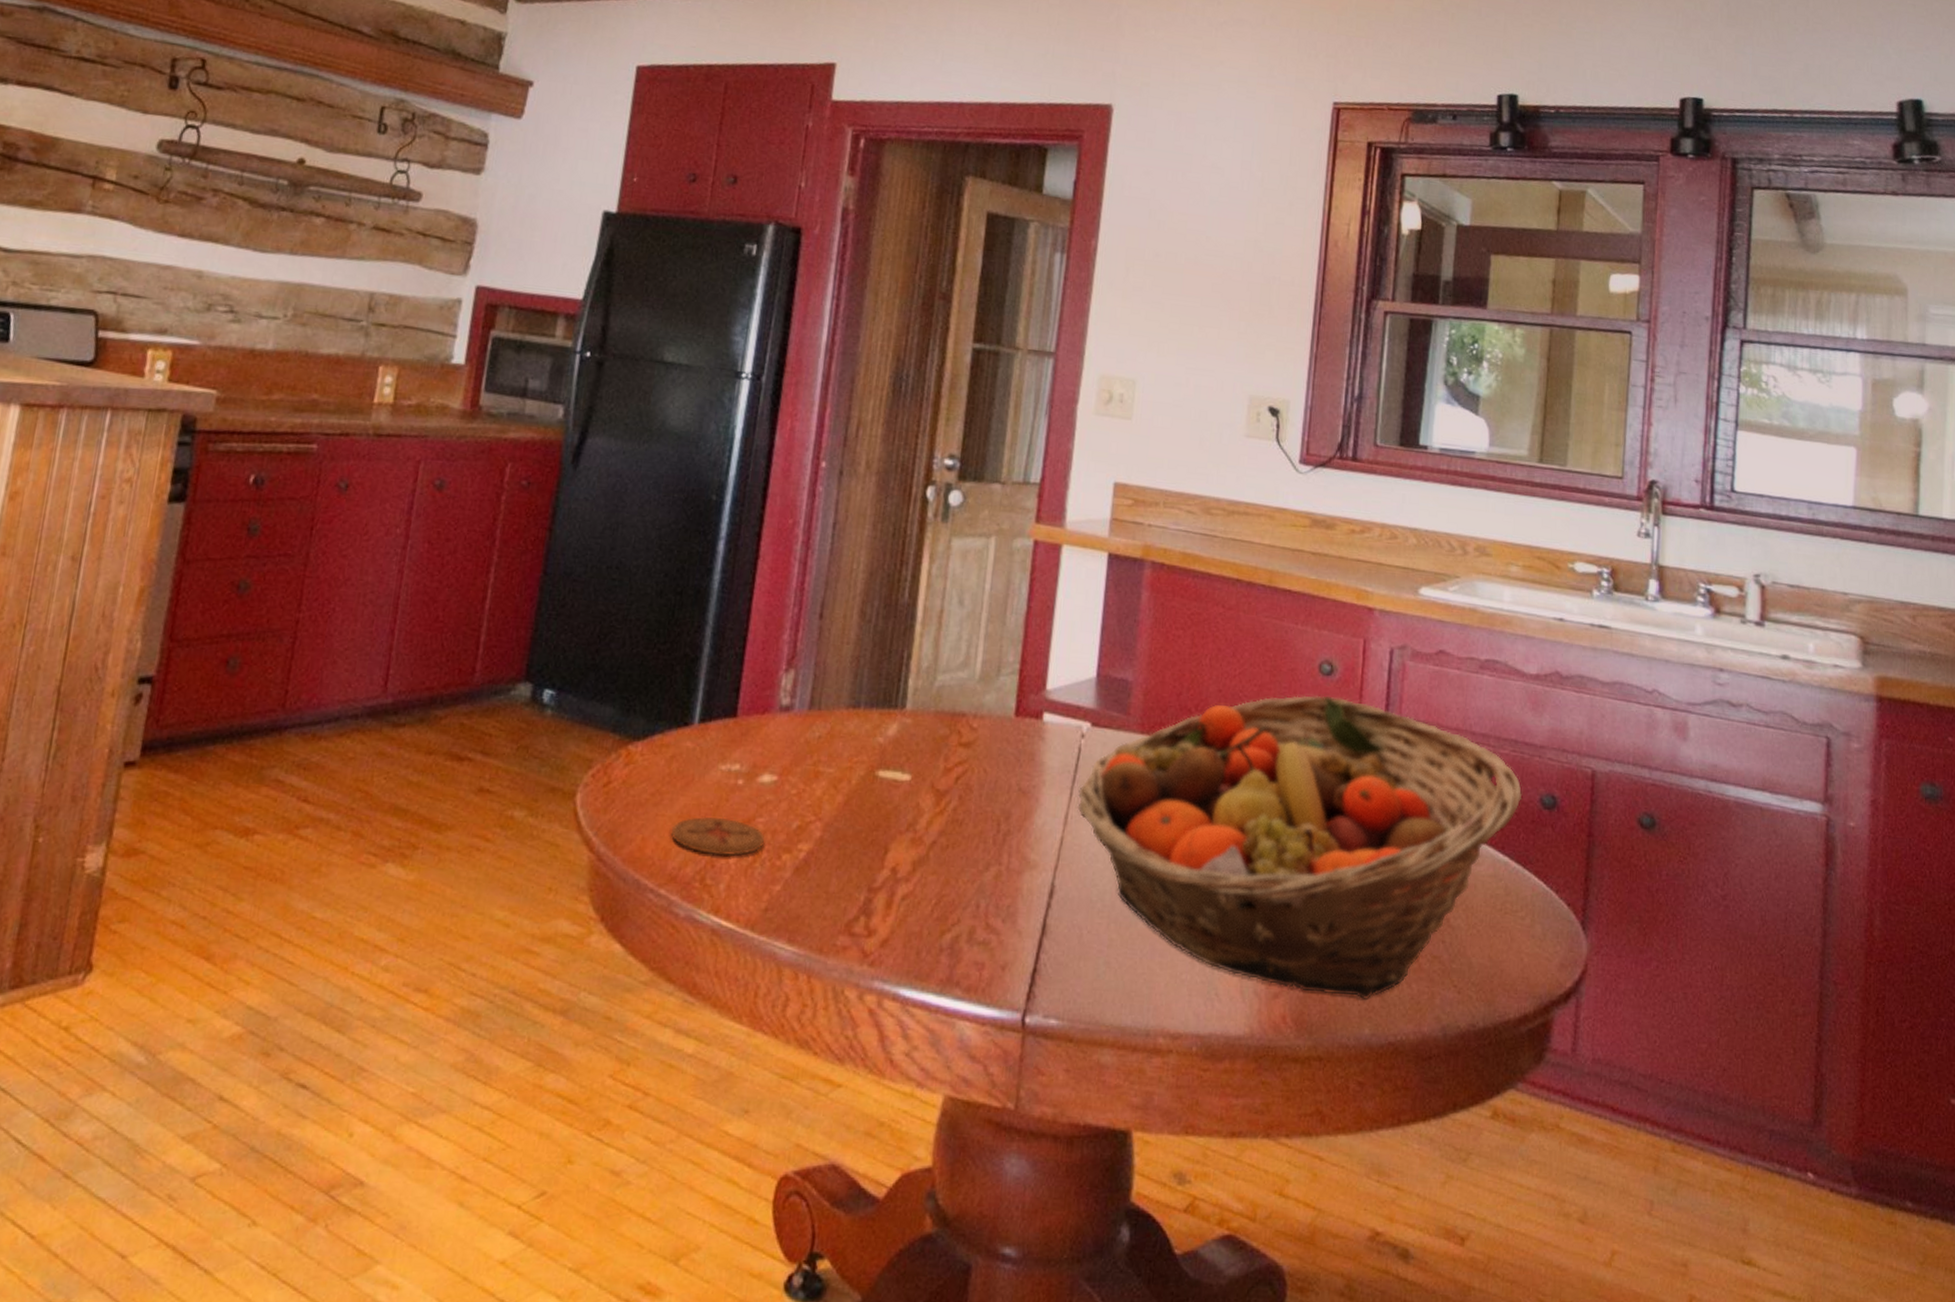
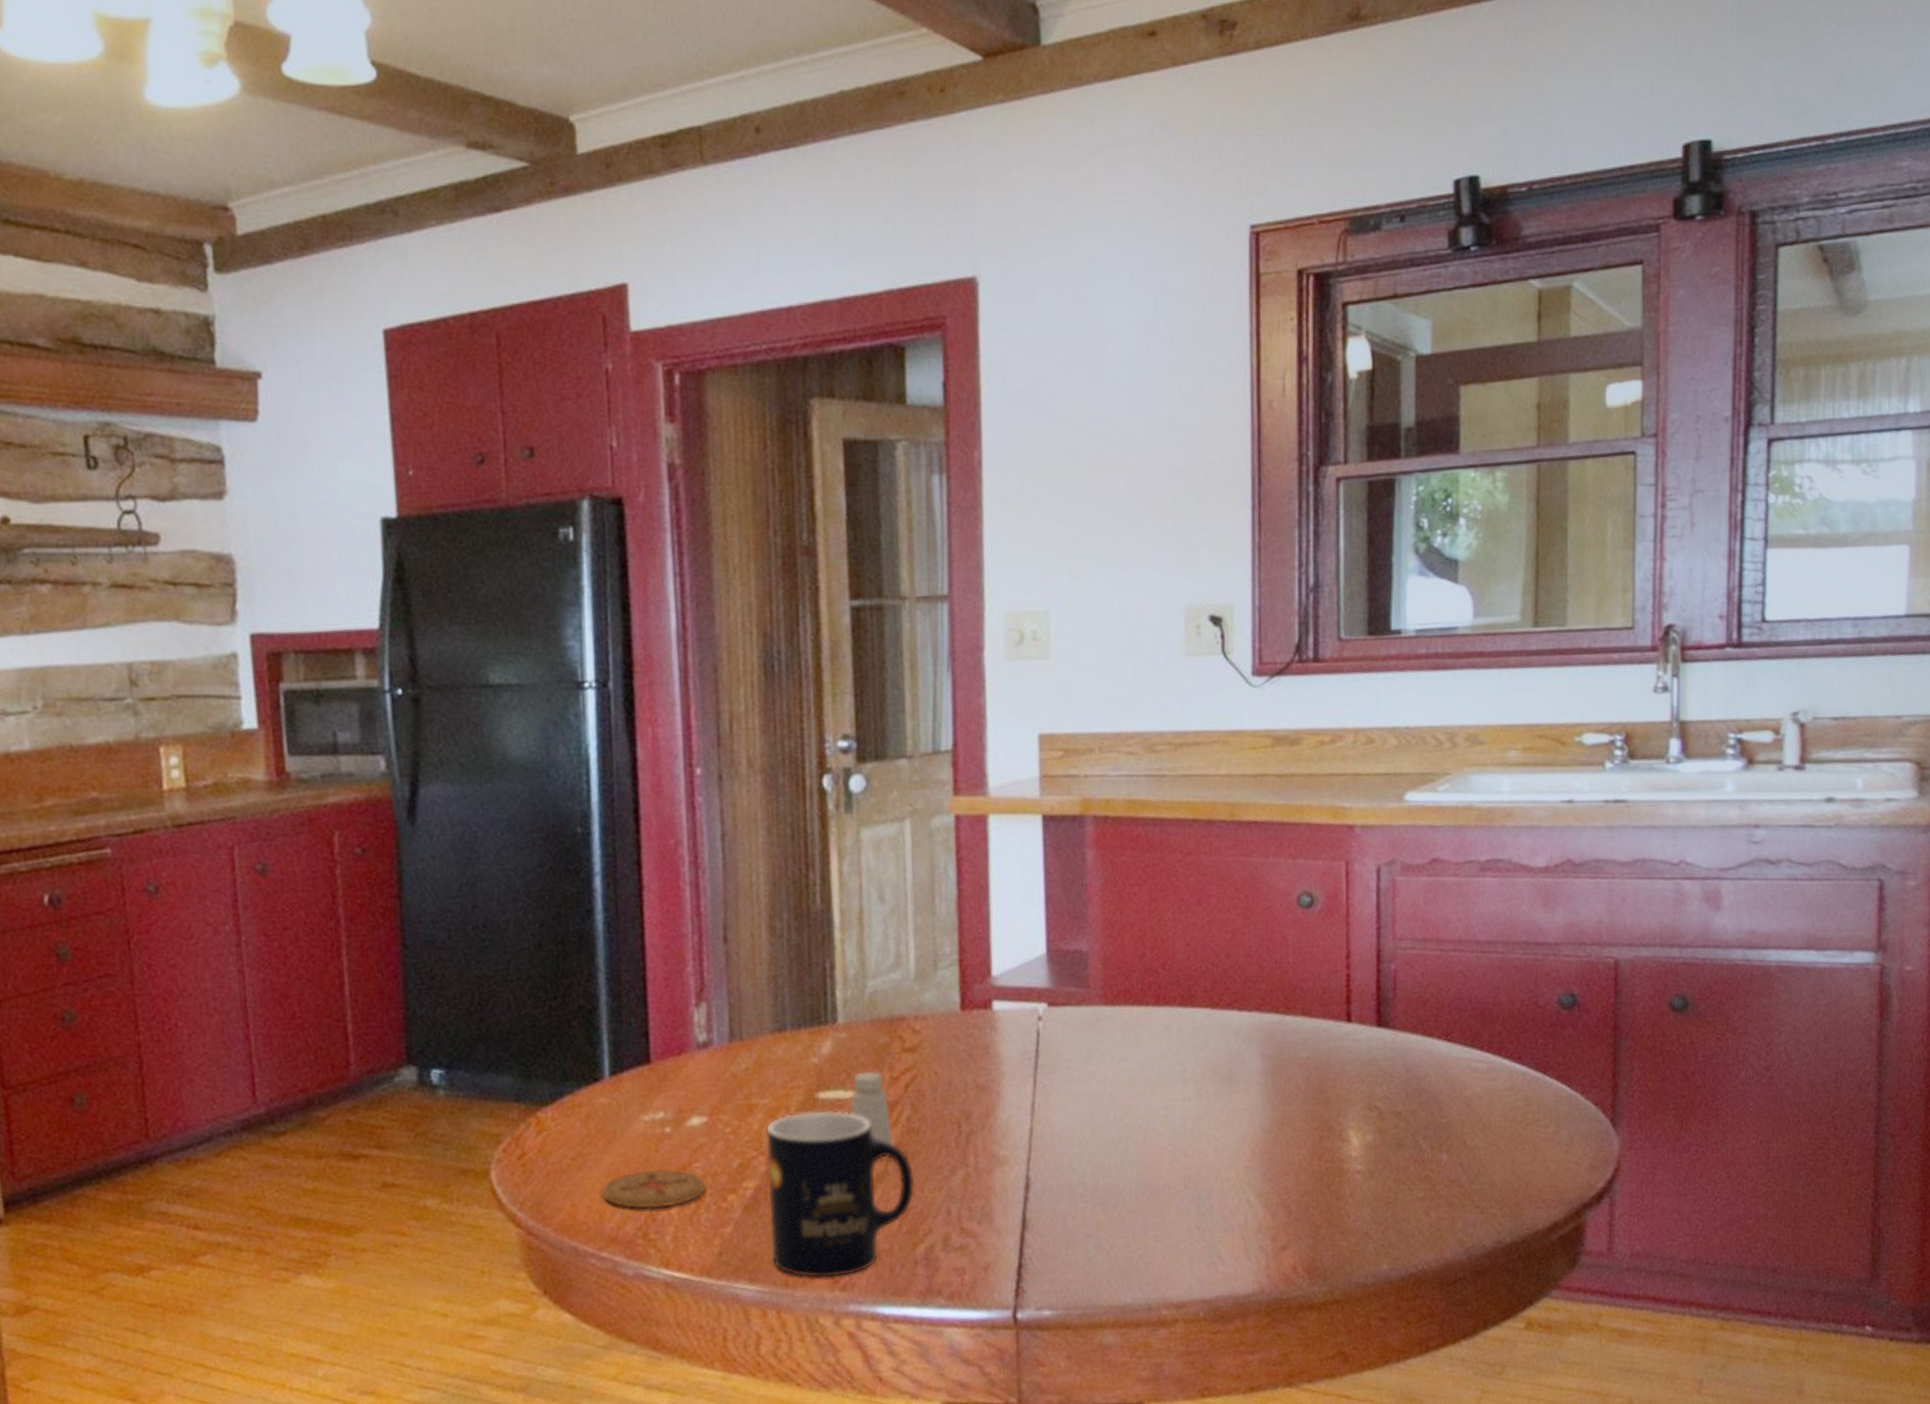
mug: none [812,786,952,952] -> present [766,1110,915,1279]
saltshaker: none [902,758,940,832] -> present [848,1071,893,1146]
fruit basket: present [1077,695,1523,1001] -> none [1043,929,1538,1239]

